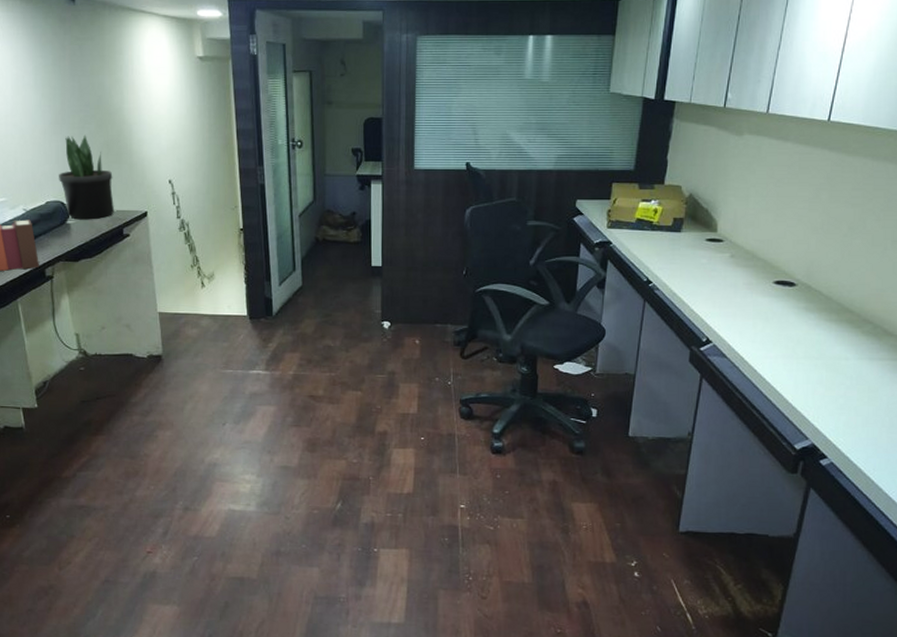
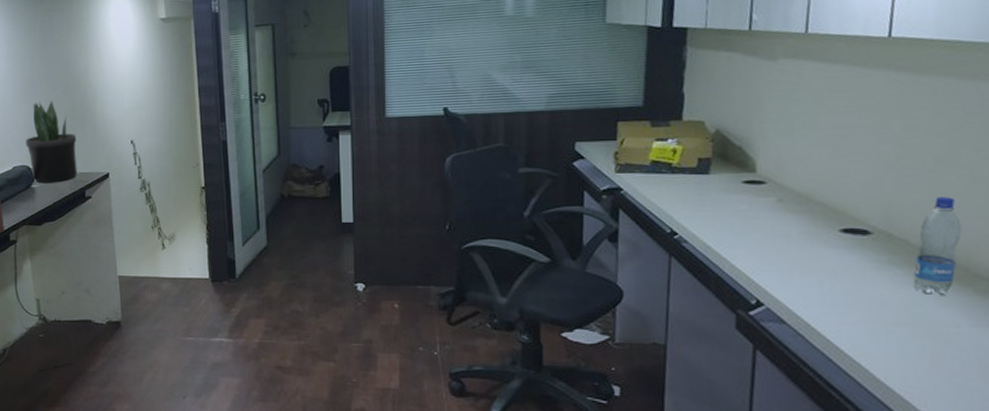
bottle: none [820,257,860,335] -> present [912,197,962,295]

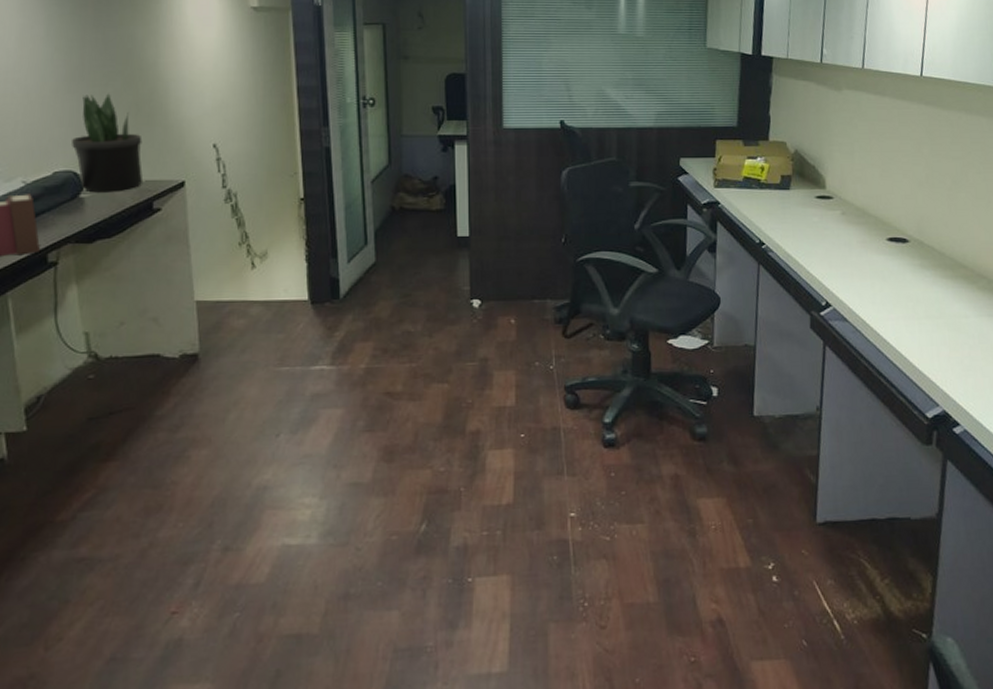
bottle: present [912,197,962,295] -> none [937,211,970,292]

